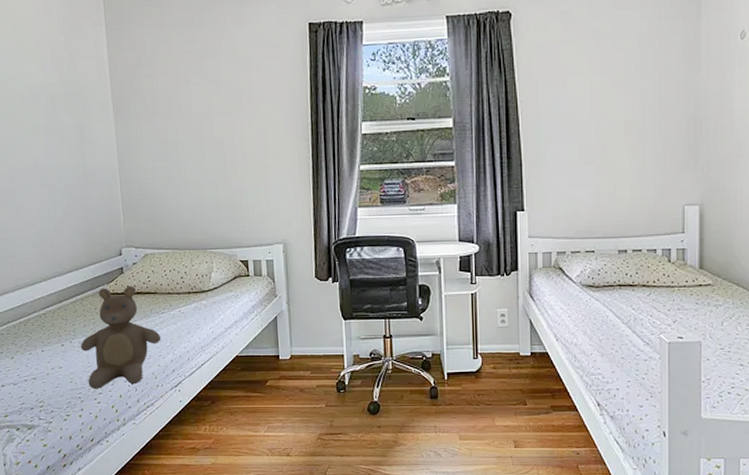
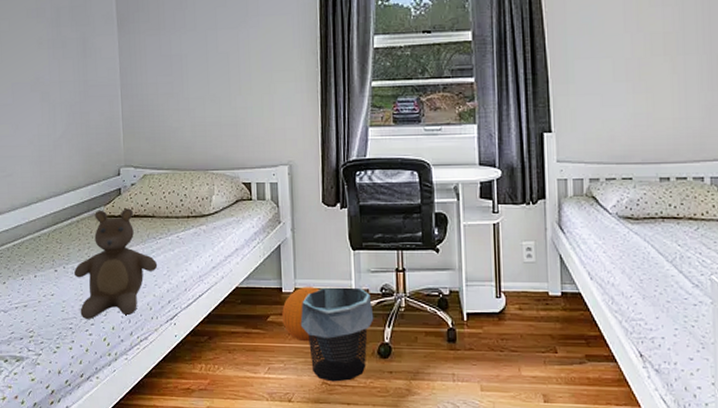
basketball: none [279,353,315,403] -> present [282,287,320,342]
trash bin: none [296,353,364,437] -> present [300,287,374,382]

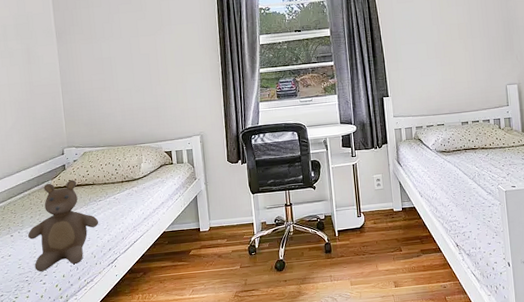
basketball: present [282,287,320,342] -> none [201,224,229,267]
trash bin: present [300,287,374,382] -> none [215,221,271,294]

